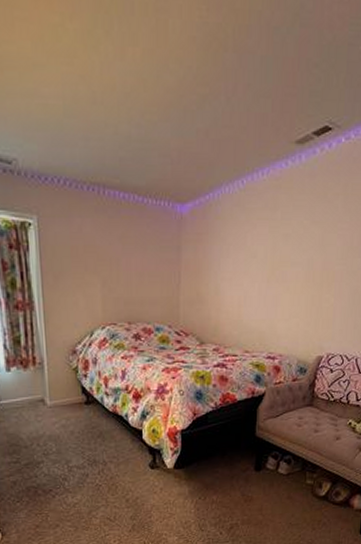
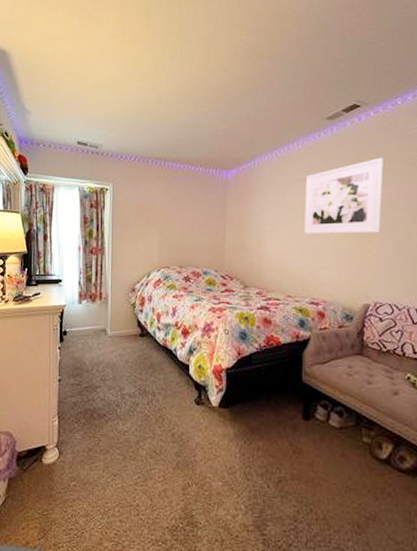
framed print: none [264,194,349,283] -> present [303,157,383,234]

